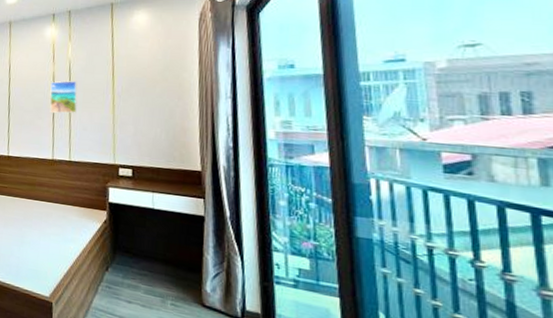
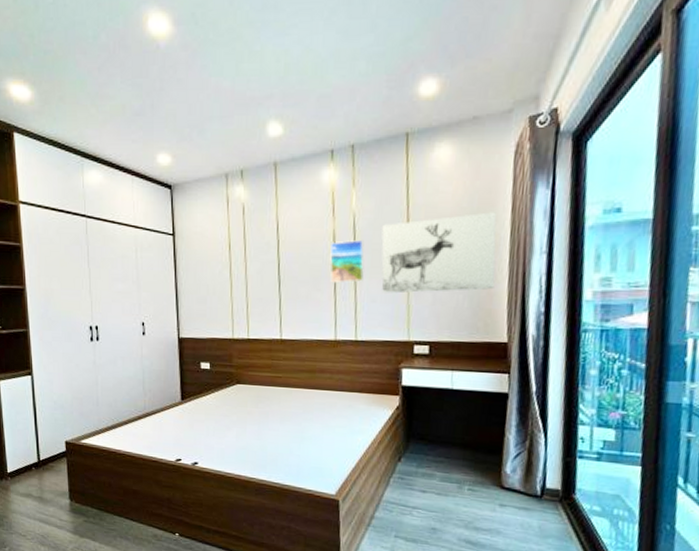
wall art: none [91,63,188,126] -> present [381,212,497,294]

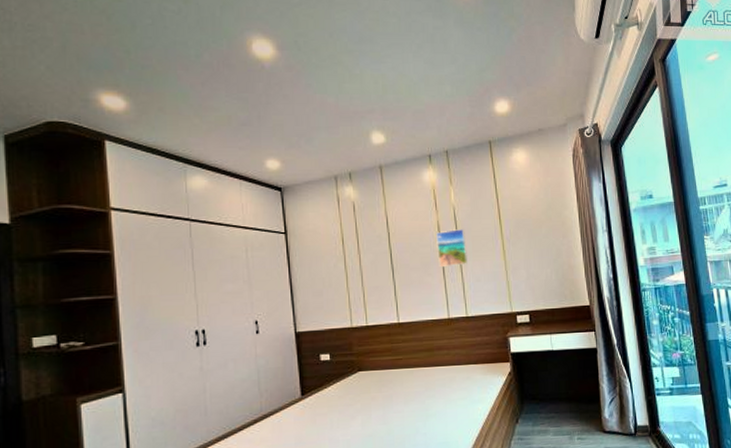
wall art: present [381,212,497,294] -> none [478,201,573,273]

